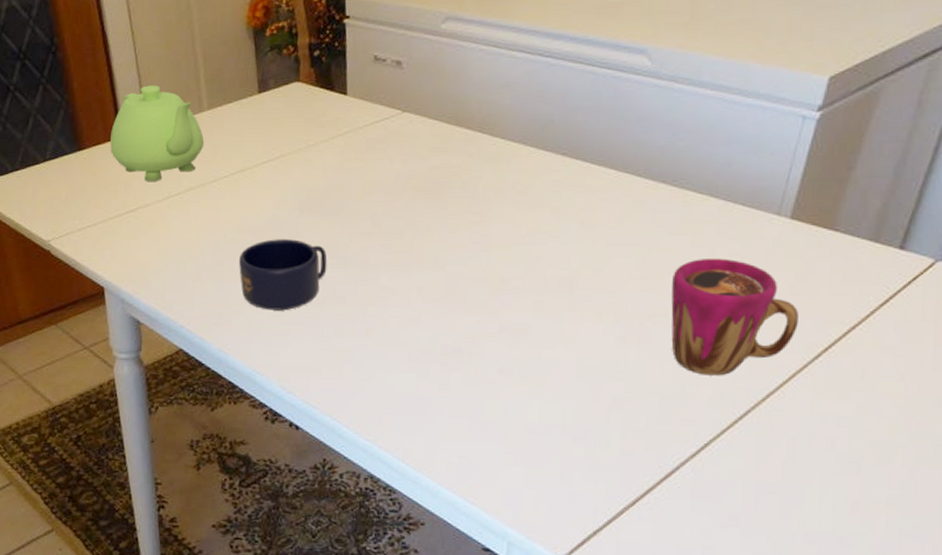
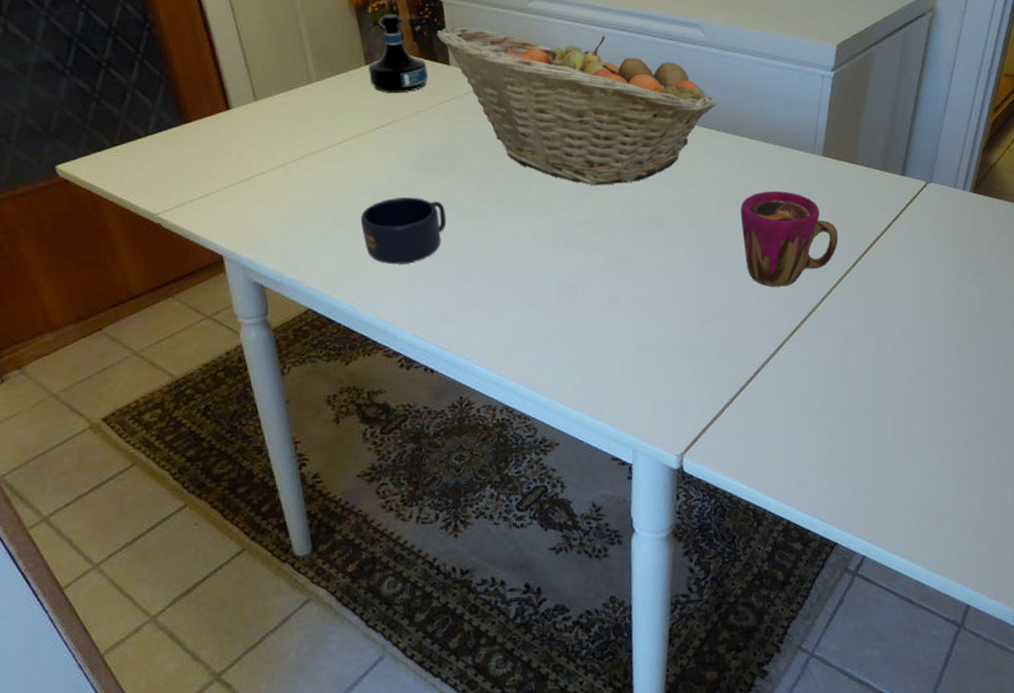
teapot: present [110,85,204,182] -> none [218,59,316,151]
tequila bottle: none [261,37,322,124] -> present [369,14,428,93]
fruit basket: none [336,51,657,238] -> present [437,26,717,185]

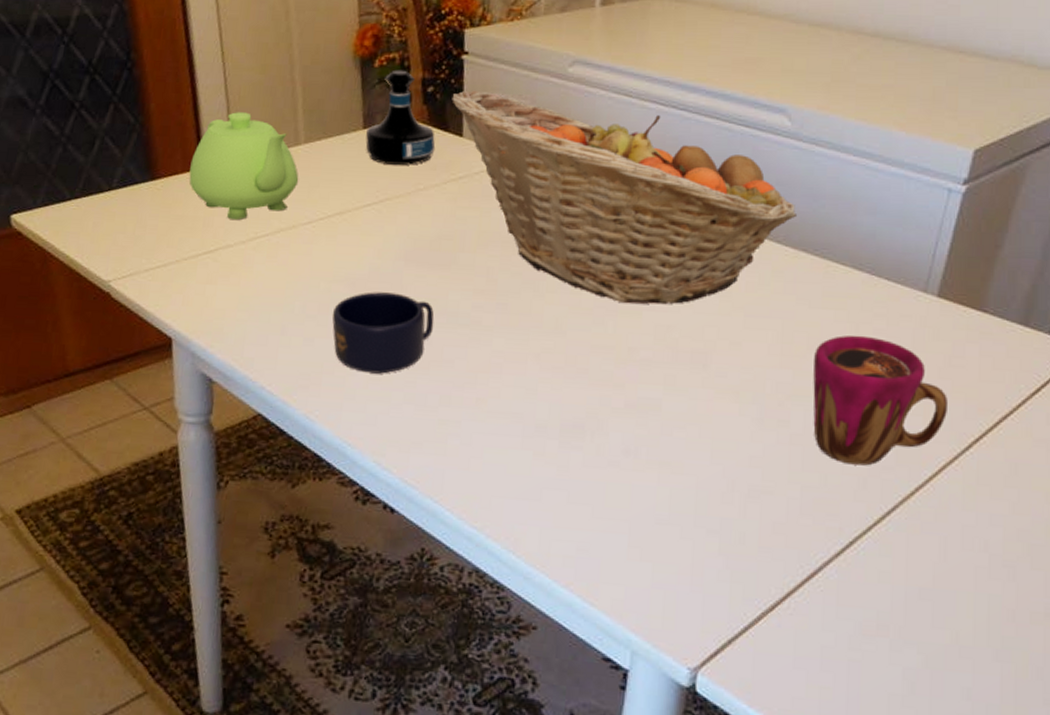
teapot: none [218,59,316,151] -> present [189,112,299,221]

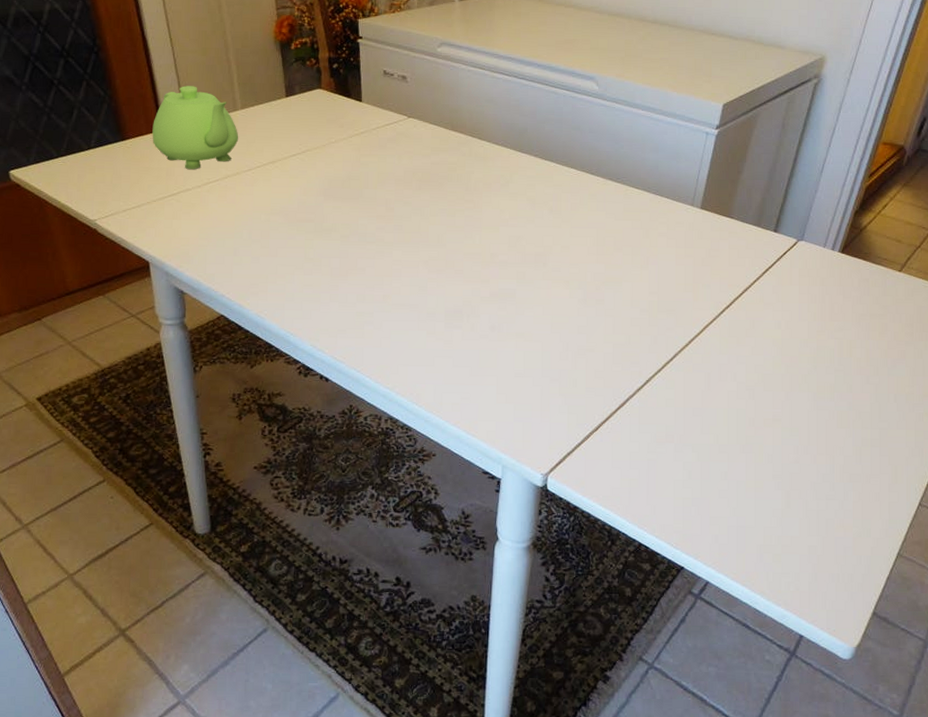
mug: present [332,292,434,374] -> none [272,220,349,281]
tequila bottle: present [365,70,435,165] -> none [288,51,341,124]
fruit basket: present [452,90,798,305] -> none [352,66,605,222]
cup: present [813,335,947,466] -> none [619,238,708,328]

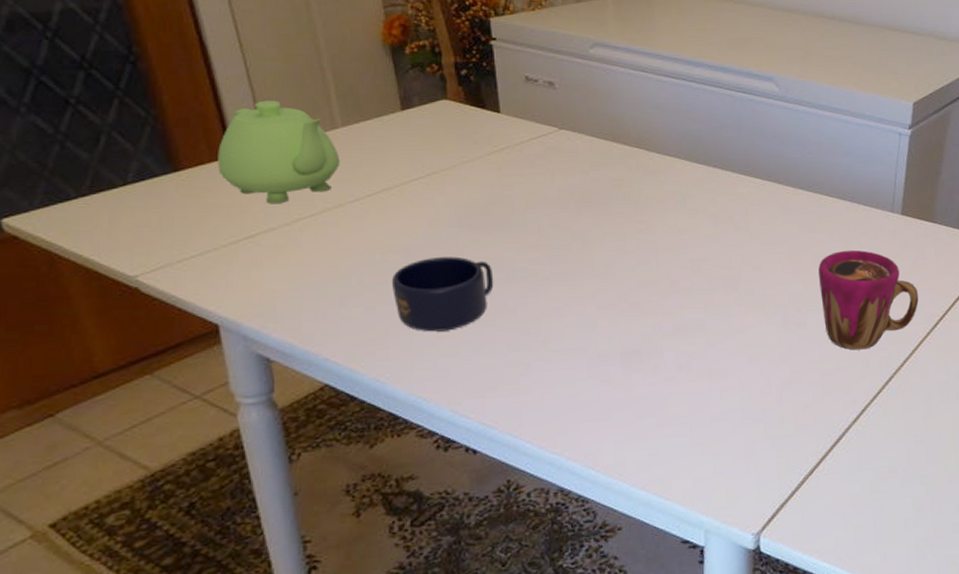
mug: none [272,220,349,281] -> present [391,256,494,332]
cup: none [619,238,708,328] -> present [818,249,919,350]

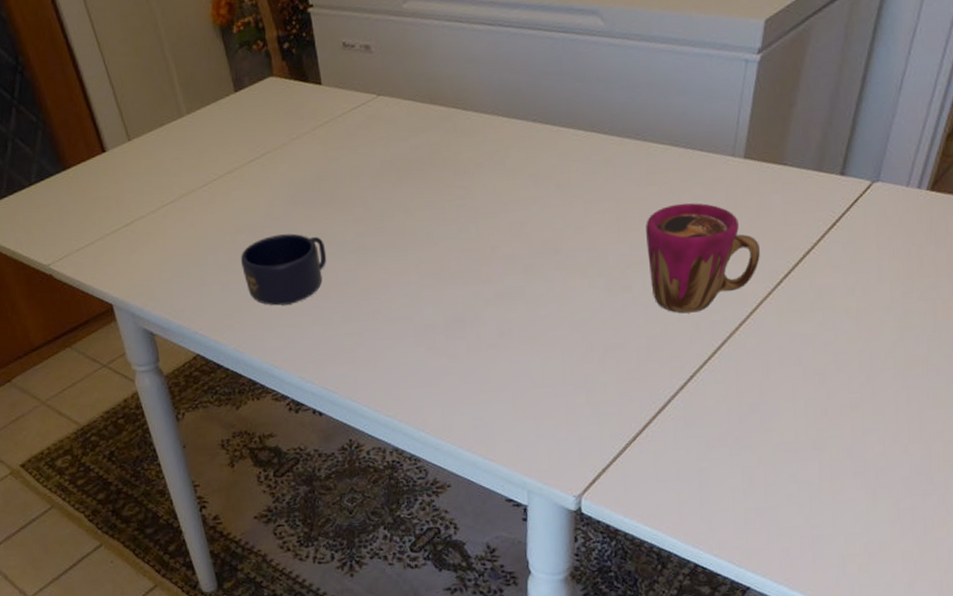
teapot: present [218,100,340,204] -> none [93,94,189,194]

